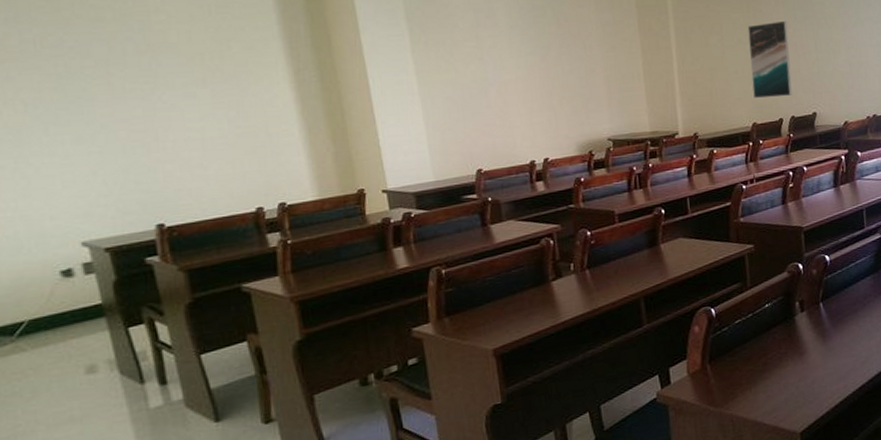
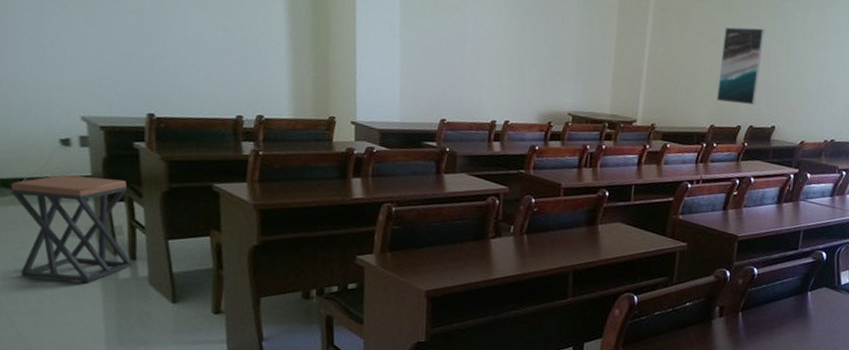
stool: none [10,301,164,431] -> present [11,174,133,282]

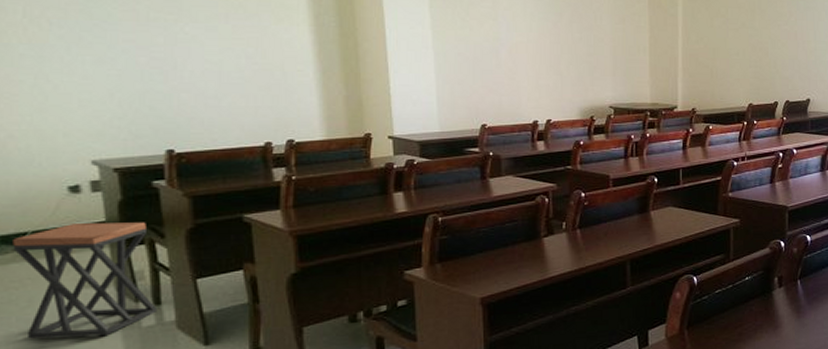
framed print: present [717,27,765,106] -> none [751,9,790,82]

